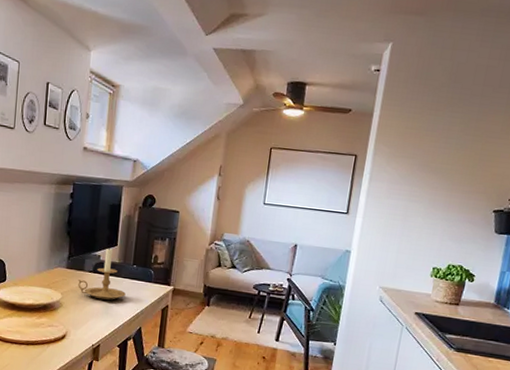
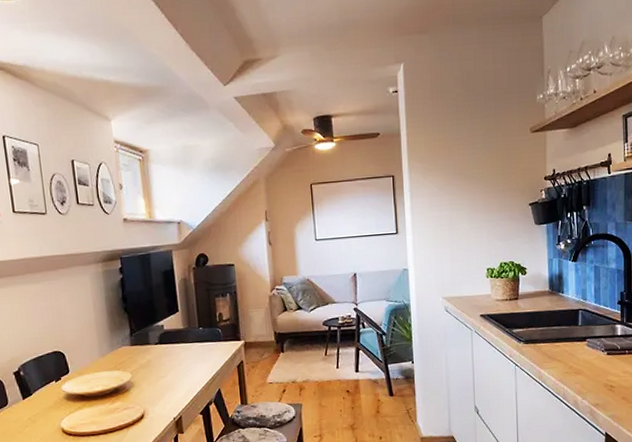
candle holder: present [77,247,126,301] -> none [144,314,197,371]

